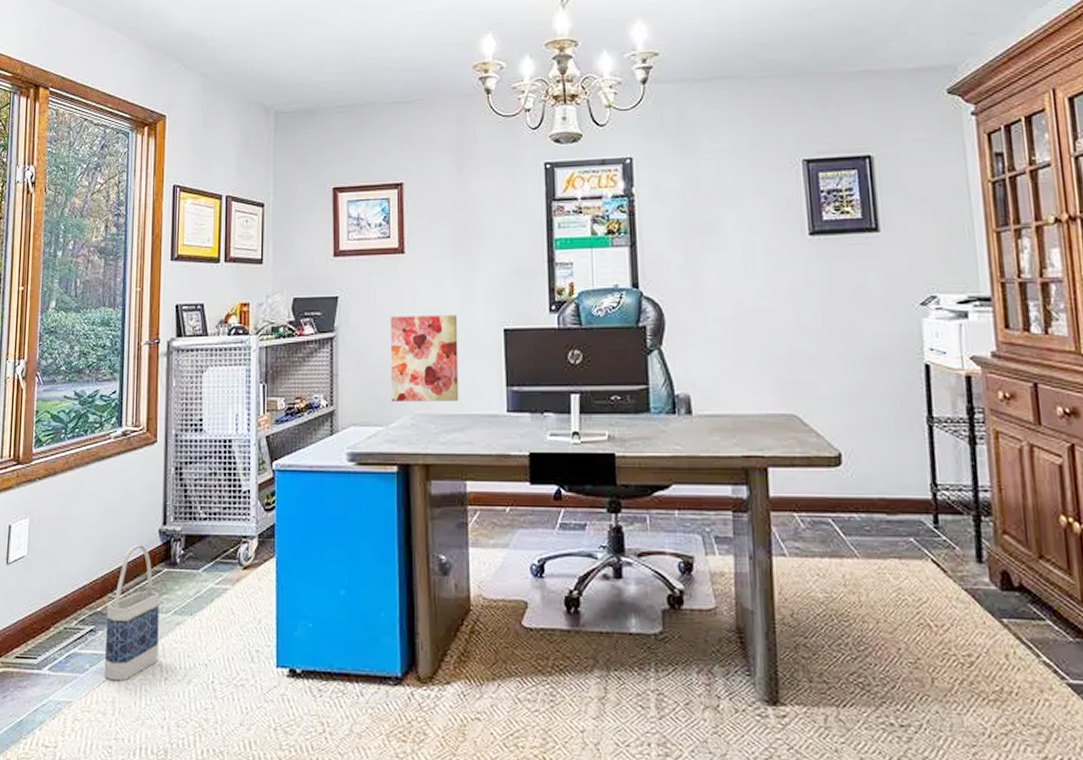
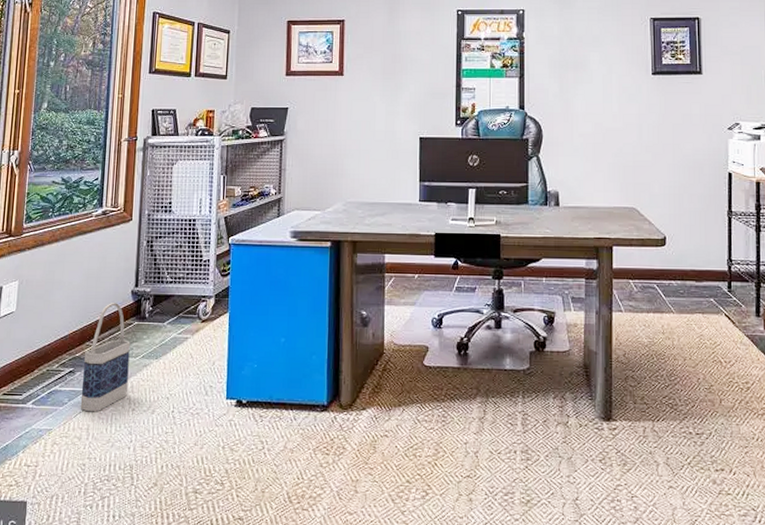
wall art: present [390,315,459,401] -> none [328,125,384,192]

